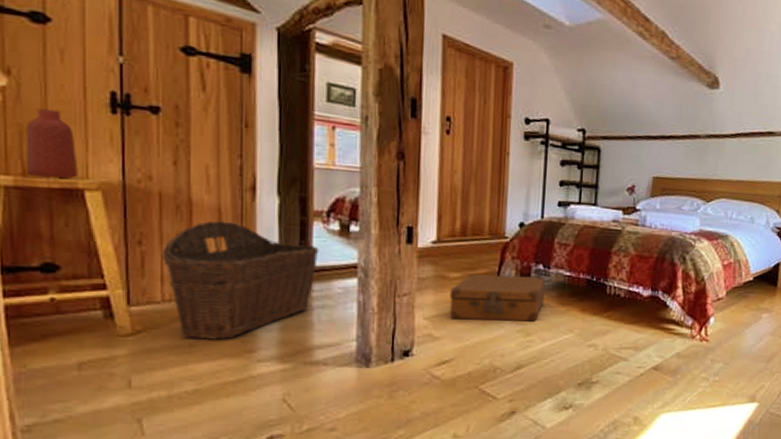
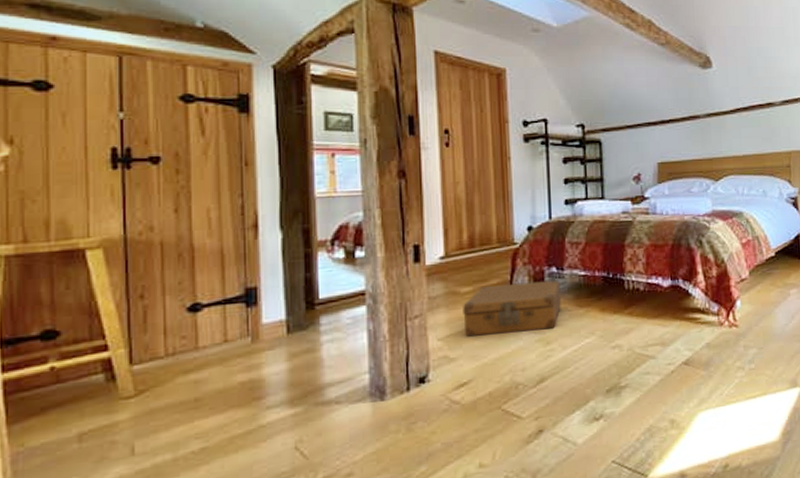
vase: present [25,108,78,179] -> none [26,173,80,243]
wicker basket: present [161,220,320,340] -> none [163,263,325,392]

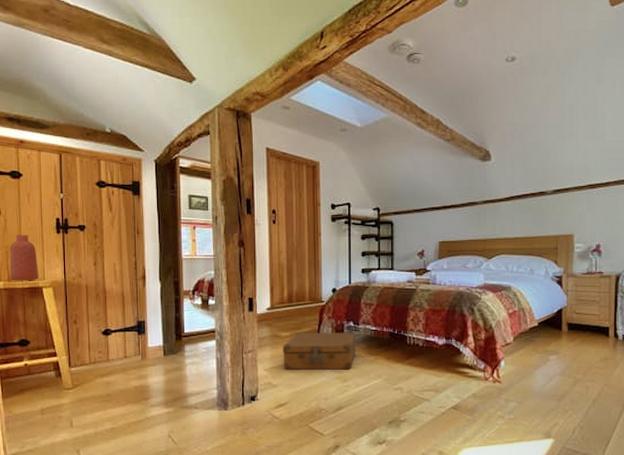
vase: none [26,173,80,243] -> present [9,235,39,281]

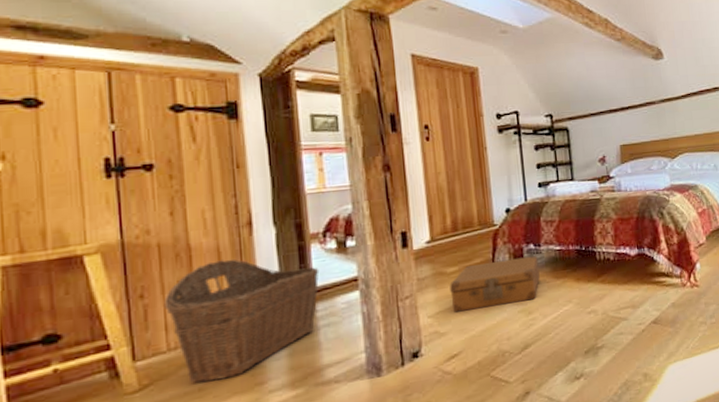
vase: present [9,235,39,281] -> none [21,184,77,253]
wicker basket: none [88,303,189,391] -> present [163,259,320,383]

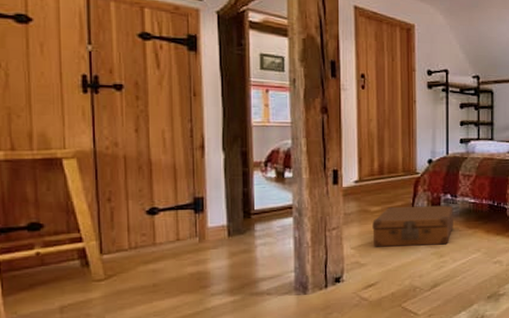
wicker basket: present [163,259,320,383] -> none [127,176,260,280]

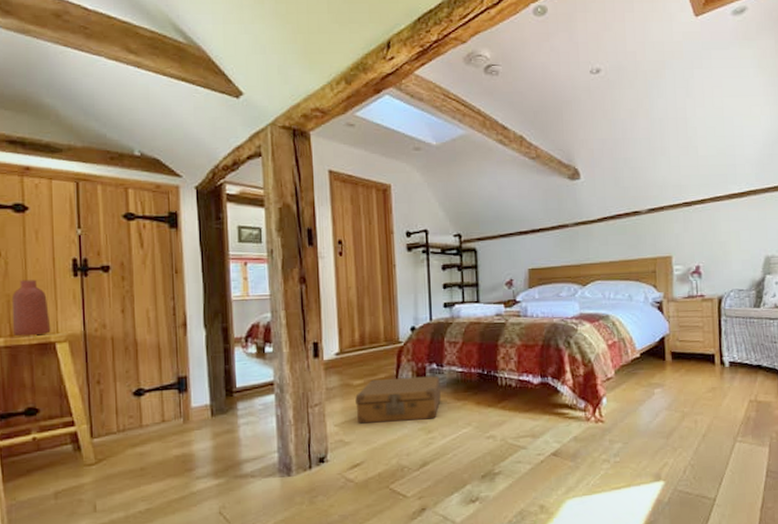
vase: none [12,93,57,151] -> present [11,279,51,337]

